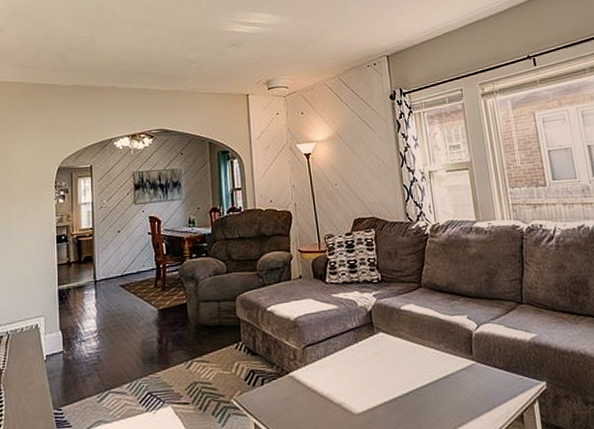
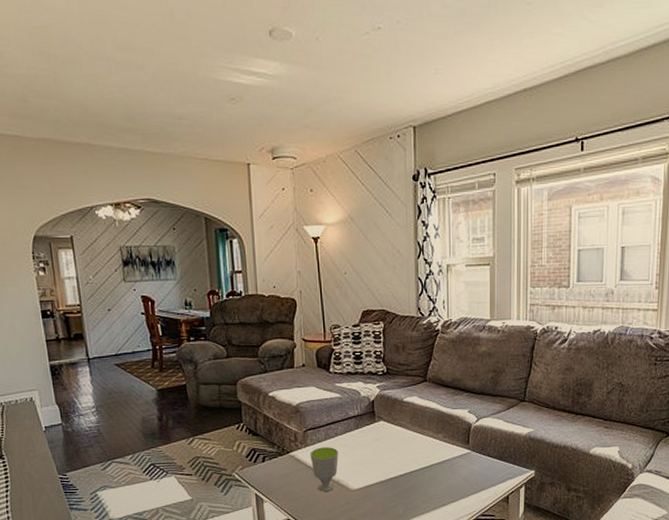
cup: none [309,364,340,418] -> present [310,447,339,492]

